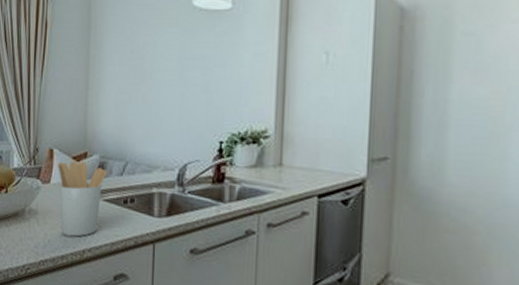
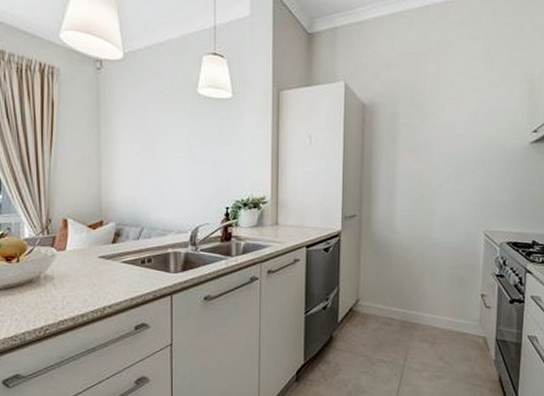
utensil holder: present [58,161,108,237] -> none [73,229,124,296]

